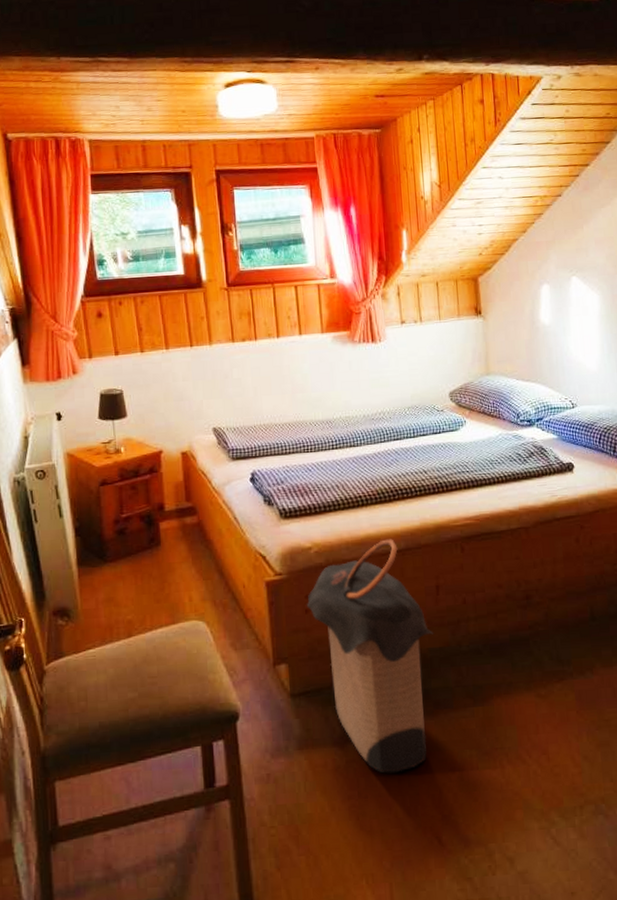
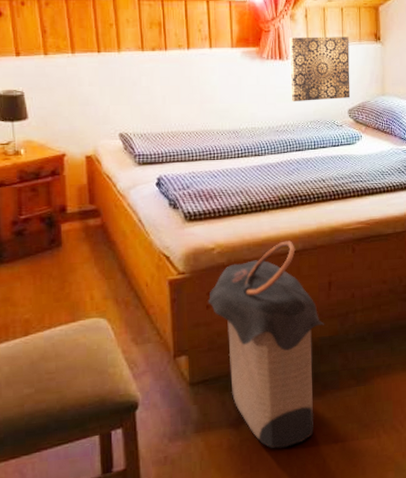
wall art: none [381,313,451,387] -> present [289,36,351,101]

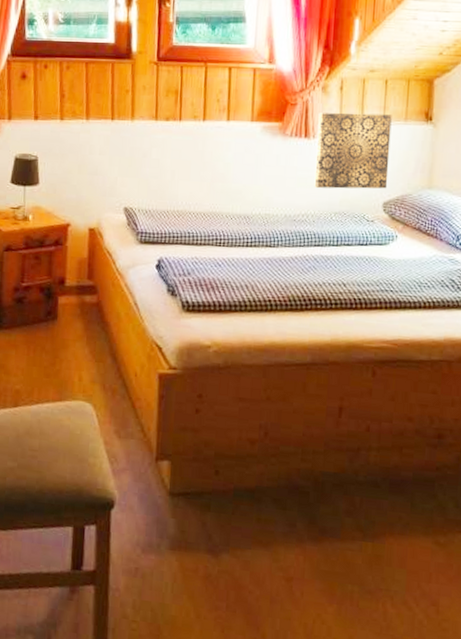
laundry hamper: present [207,240,325,449] -> none [197,350,330,593]

